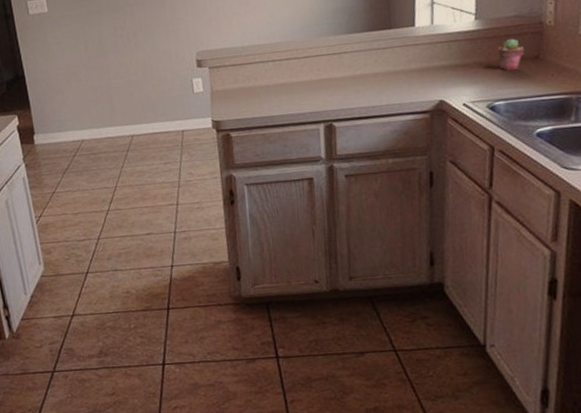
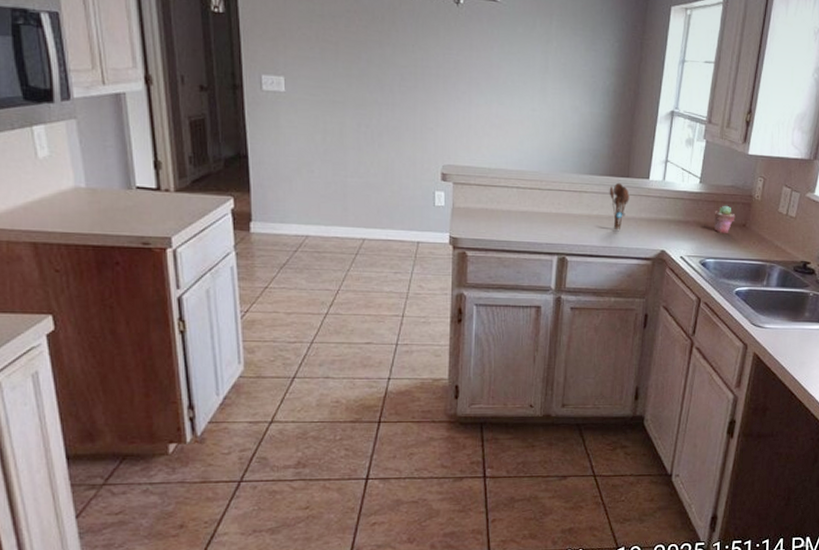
utensil holder: none [371,36,395,87] -> present [609,182,630,231]

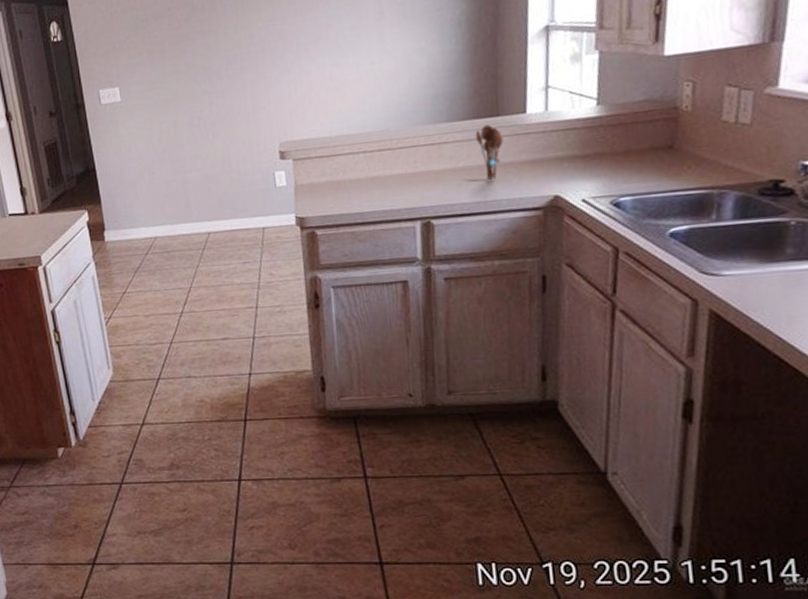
potted succulent: present [714,205,736,233] -> none [623,125,656,162]

